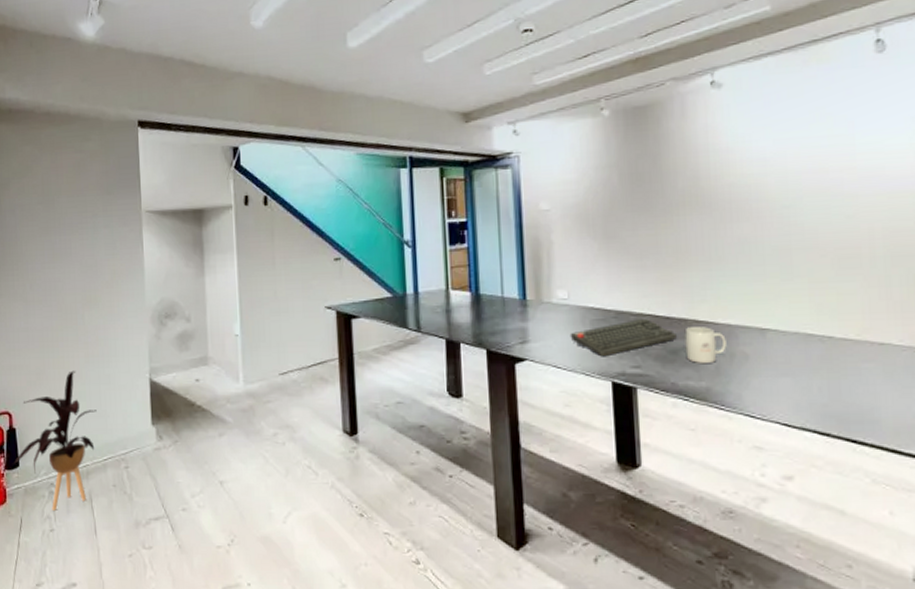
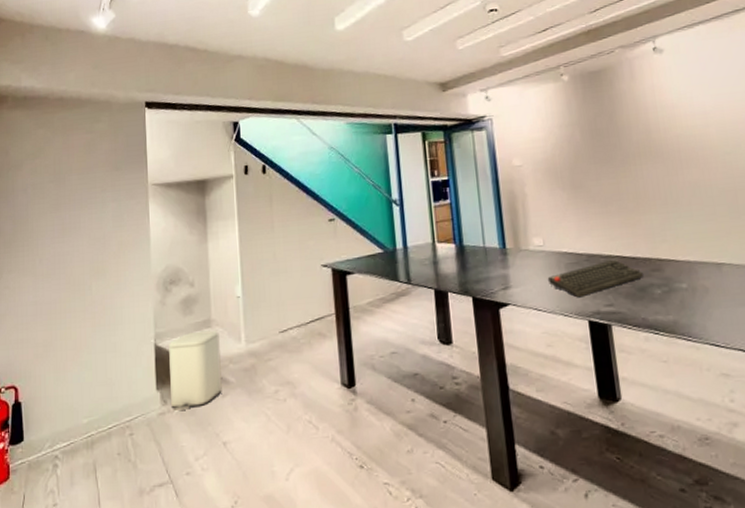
house plant: present [12,370,97,510] -> none [17,340,103,484]
pedal bin: none [164,368,219,447] -> present [169,330,222,411]
mug: present [684,327,727,364] -> none [650,264,688,299]

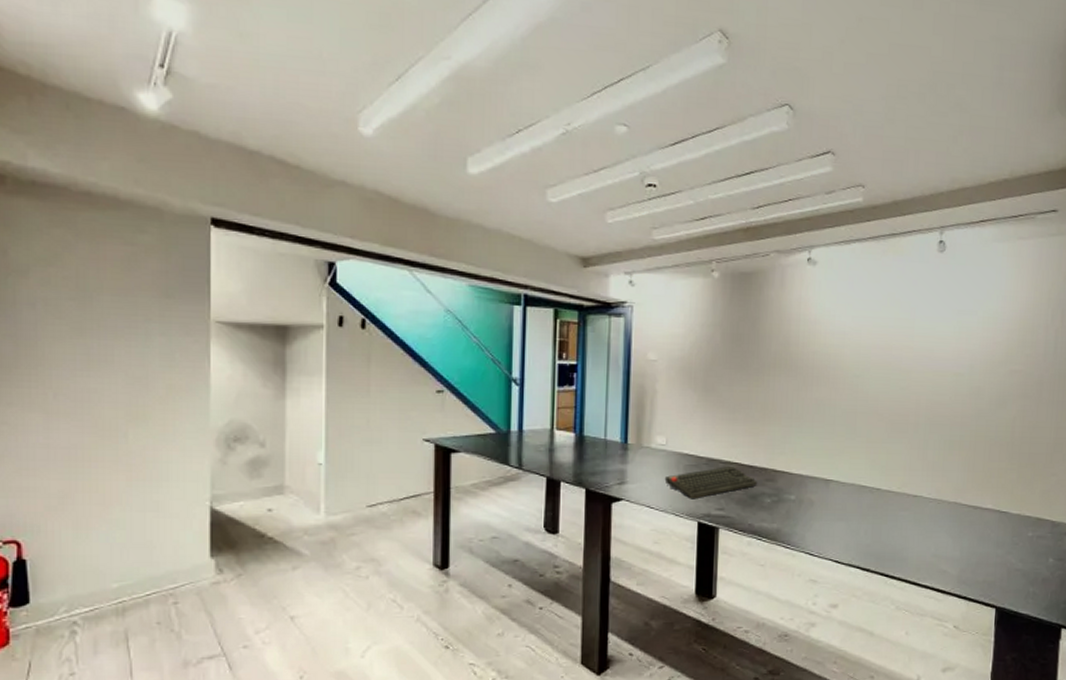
pedal bin: present [169,330,222,411] -> none [229,497,293,580]

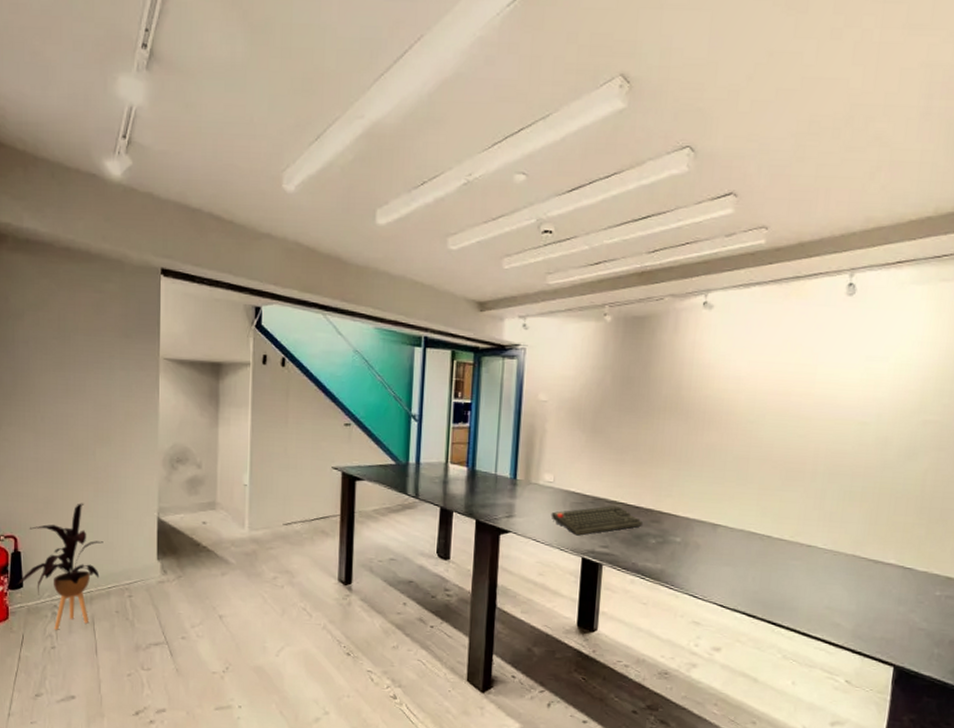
house plant: none [19,495,140,652] -> present [16,503,104,630]

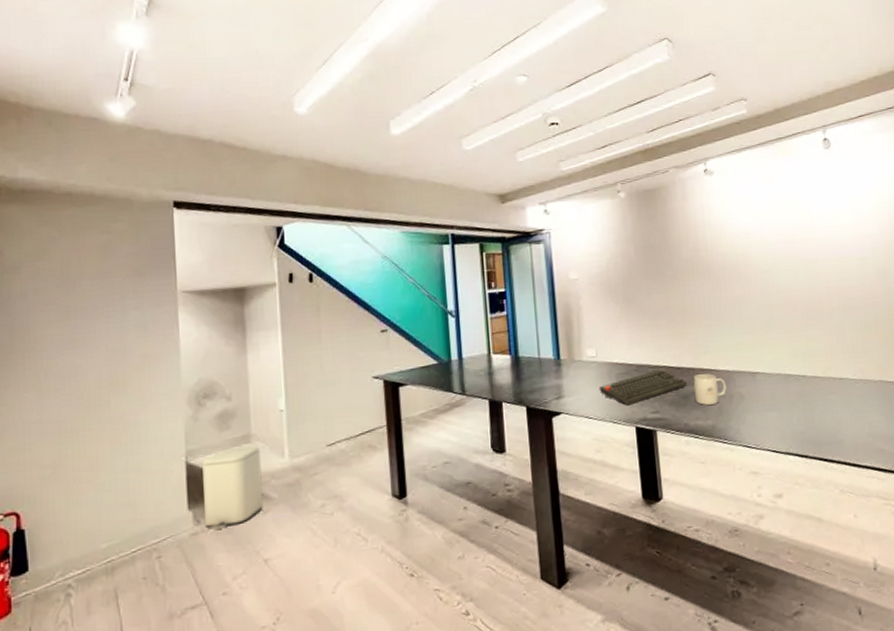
house plant: present [16,503,104,630] -> none [19,460,124,614]
pedal bin: none [171,512,223,582] -> present [202,445,263,530]
mug: none [647,517,684,550] -> present [693,374,726,406]

